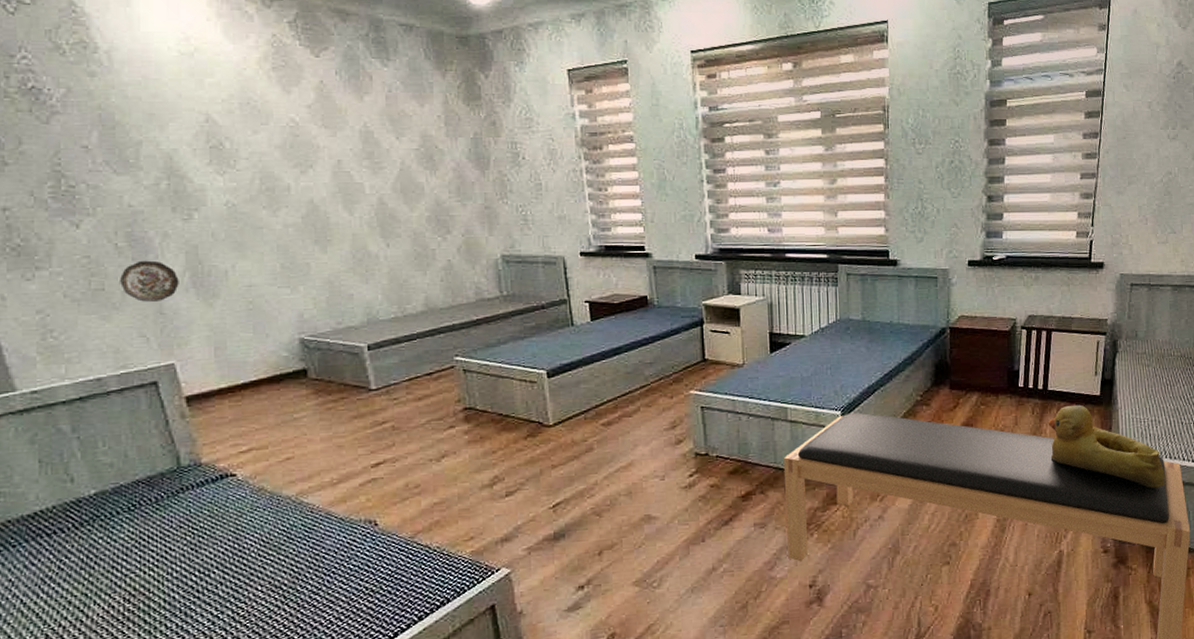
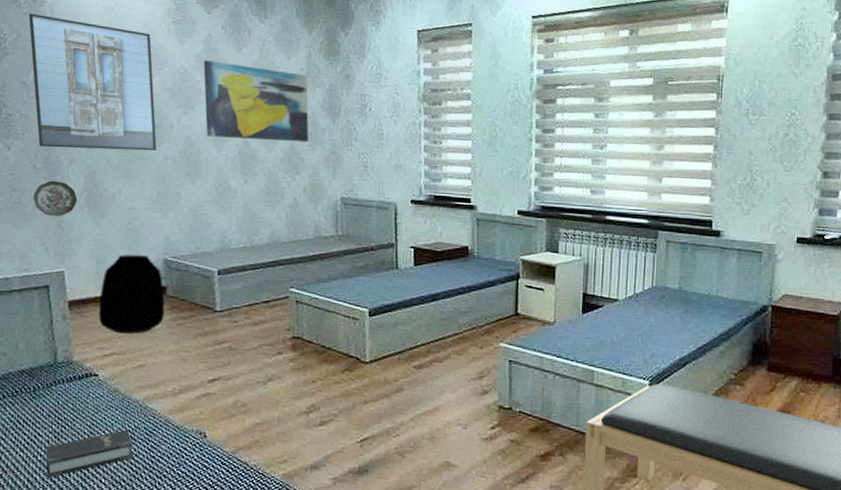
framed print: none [78,62,273,222] -> present [28,13,157,151]
hardback book: none [182,529,294,595] -> present [45,429,134,478]
backpack: none [224,337,309,427] -> present [98,254,165,334]
wall art: none [318,110,458,199] -> present [203,59,309,143]

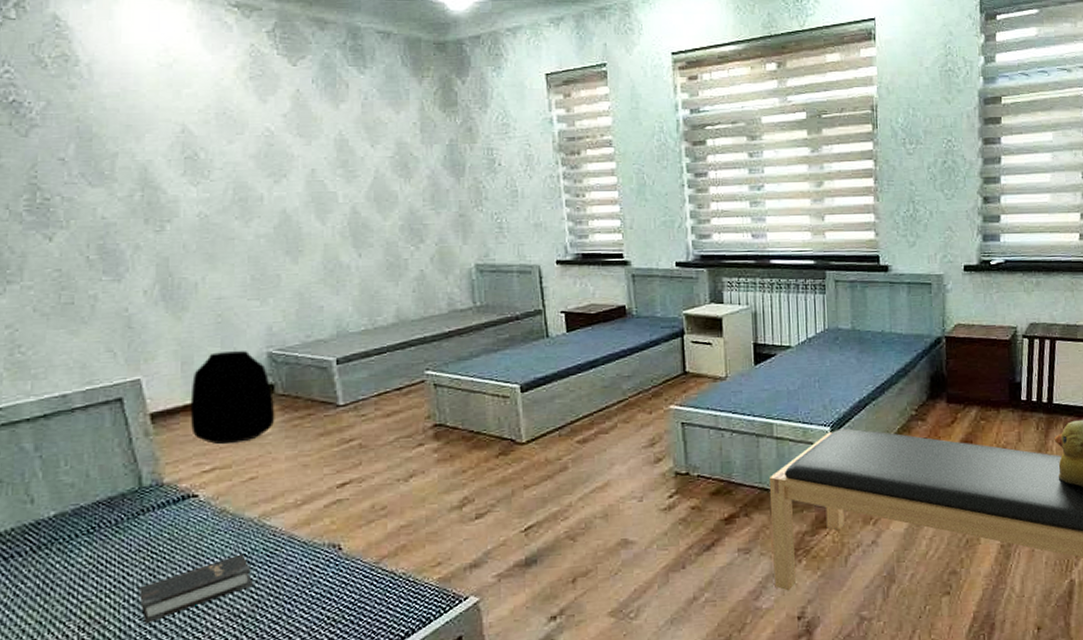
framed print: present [28,13,157,151] -> none [59,75,245,235]
decorative plate: present [33,180,78,216] -> none [90,273,149,316]
wall art: present [203,59,309,143] -> none [293,119,432,208]

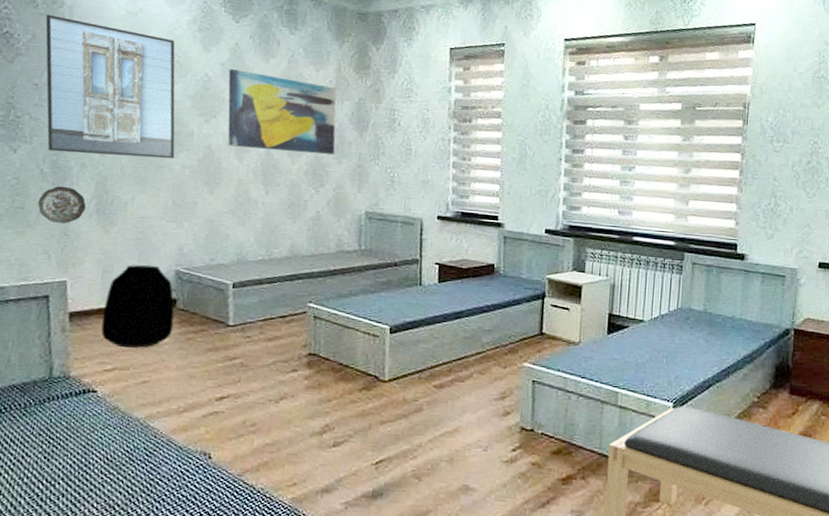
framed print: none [59,75,245,235] -> present [45,14,175,159]
decorative plate: none [90,273,149,316] -> present [38,186,86,224]
hardback book: present [139,554,254,623] -> none [32,450,131,502]
wall art: none [293,119,432,208] -> present [227,68,337,155]

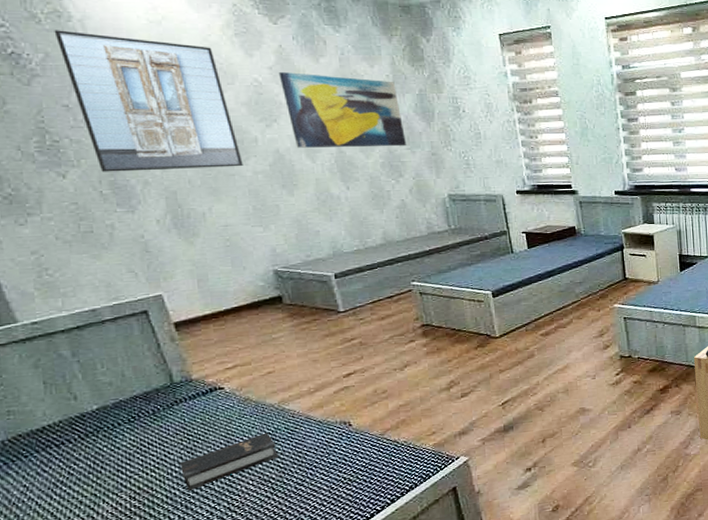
hardback book: none [32,450,131,502] -> present [180,432,280,491]
decorative plate: present [38,186,86,224] -> none [107,205,162,242]
backpack: present [101,265,175,348] -> none [208,269,286,346]

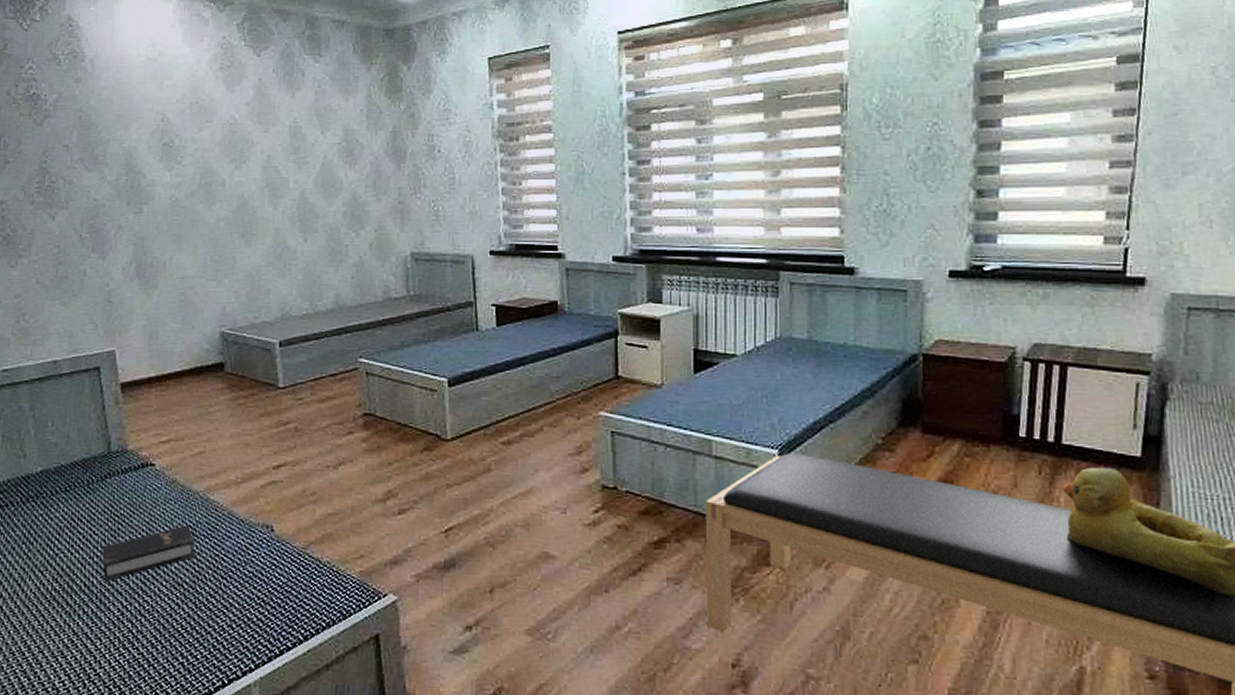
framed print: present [54,30,243,172] -> none [69,70,208,215]
wall art: present [278,71,407,148] -> none [254,107,373,193]

